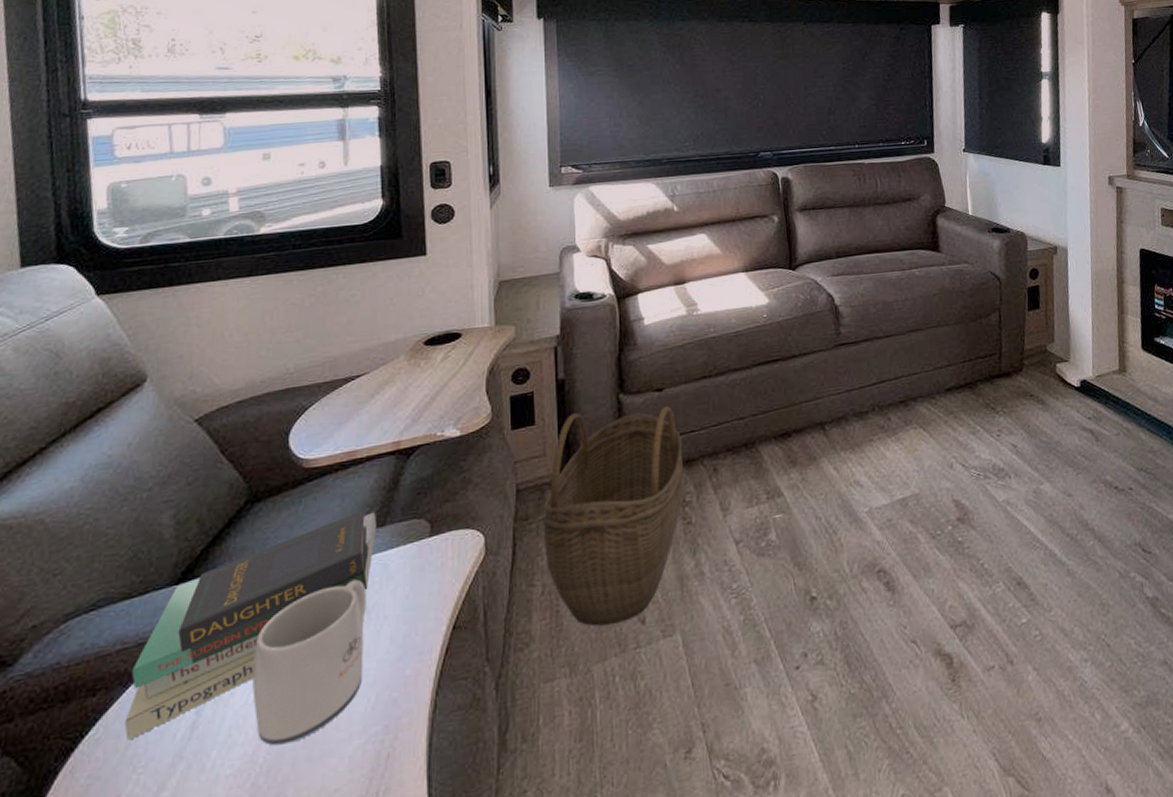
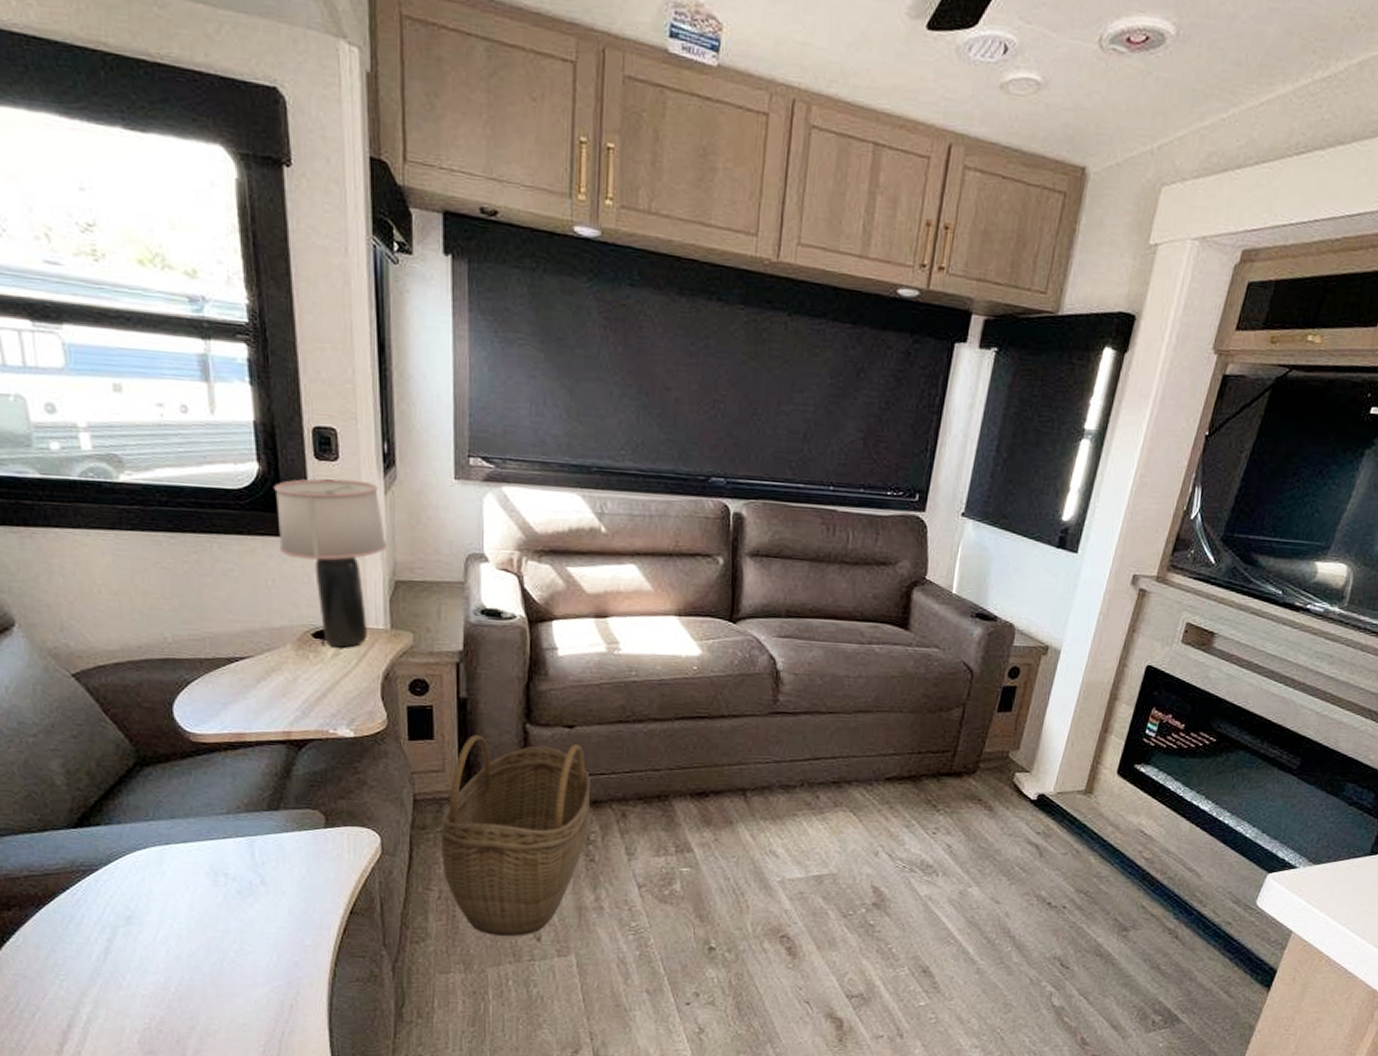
books: present [124,510,378,741] -> none [41,792,271,952]
mug: present [252,579,367,746] -> none [157,854,264,980]
table lamp: none [395,200,492,352] -> present [274,478,387,648]

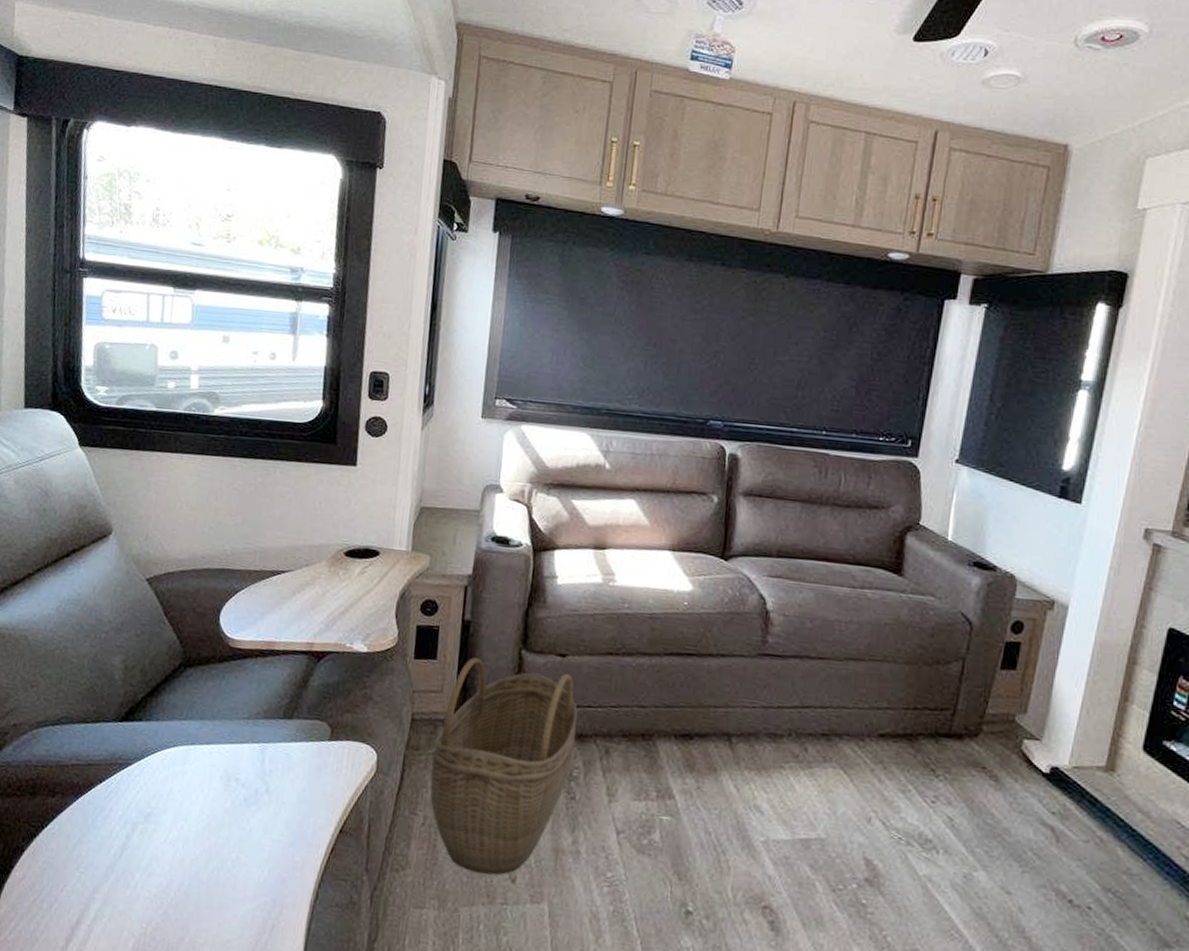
table lamp: present [274,478,387,648] -> none [328,415,418,567]

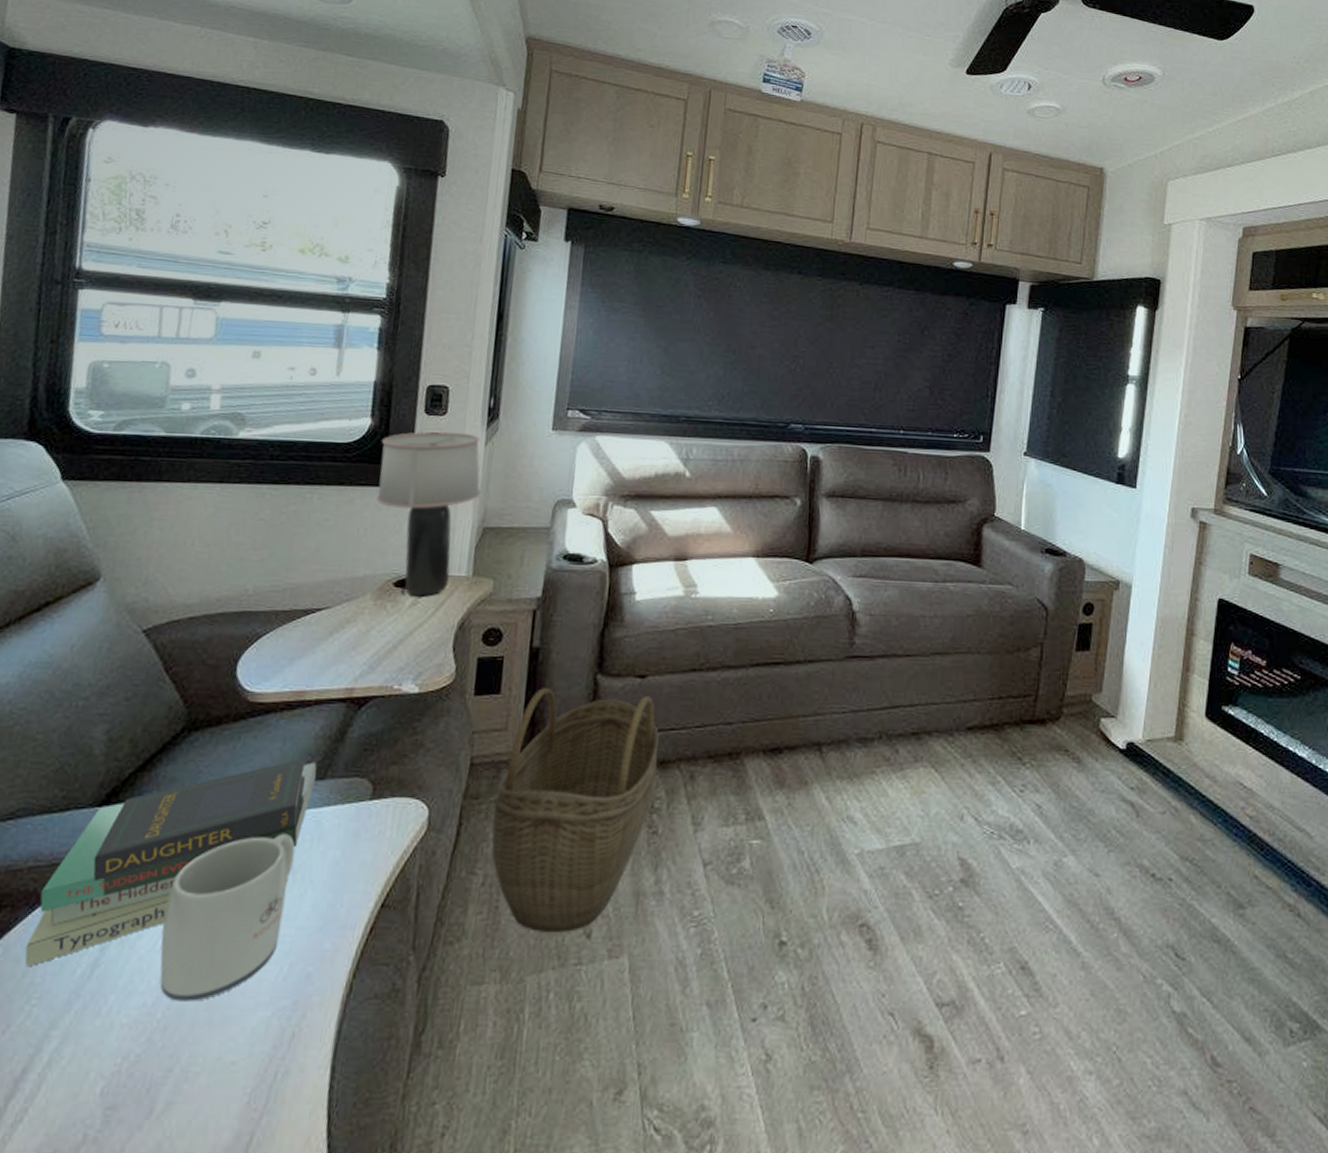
books: none [73,699,286,843] -> present [25,758,317,967]
mug: none [170,760,270,888] -> present [160,833,295,1002]
table lamp: none [328,415,418,567] -> present [376,431,481,597]

